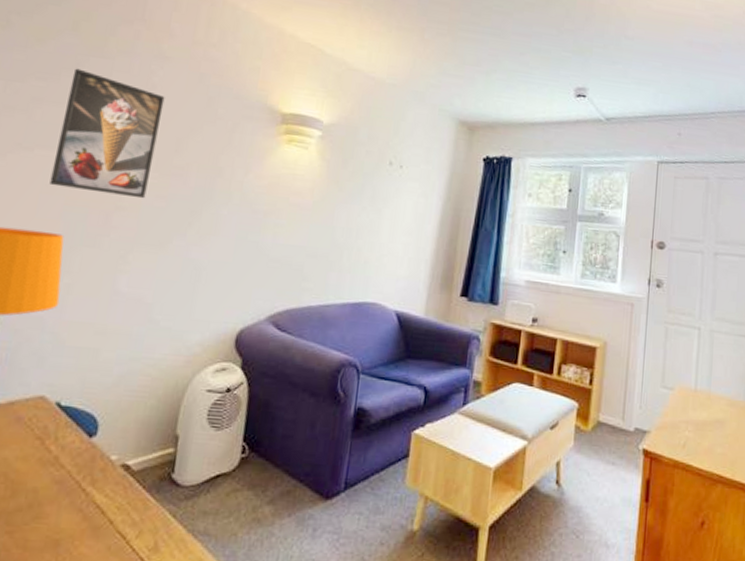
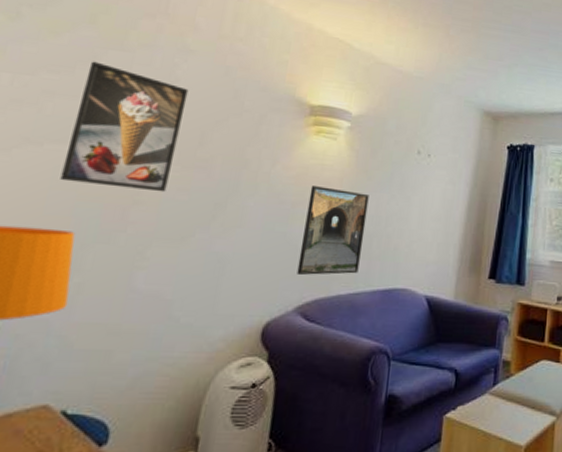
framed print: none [269,195,340,286] -> present [297,186,369,276]

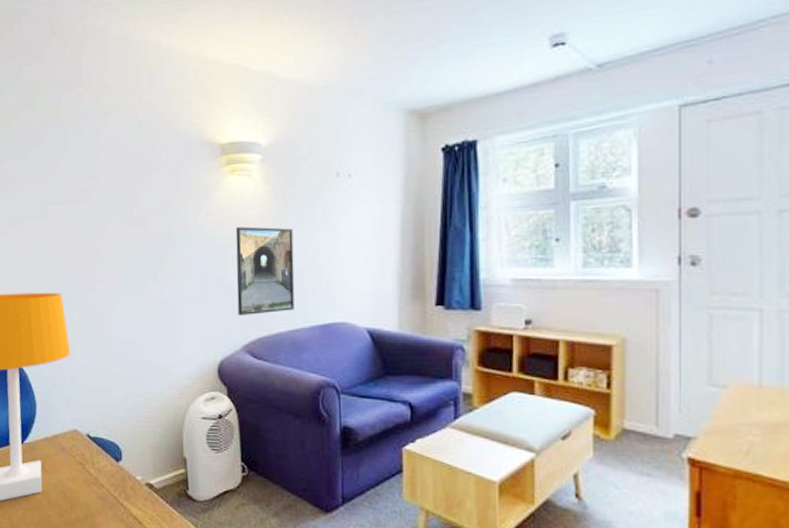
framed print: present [60,61,189,192] -> none [37,142,117,252]

